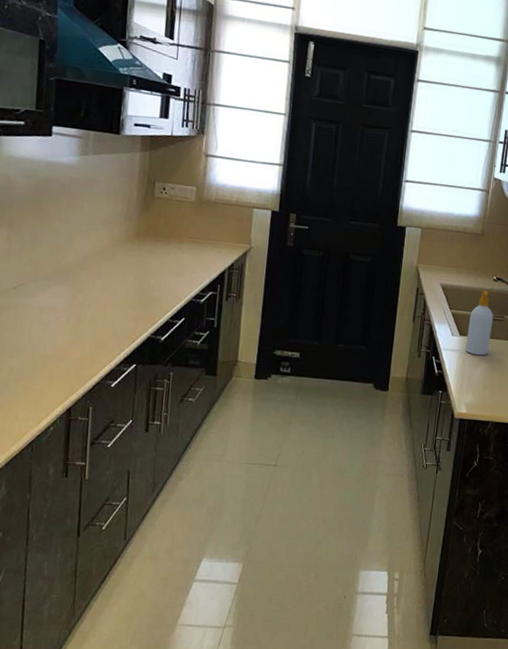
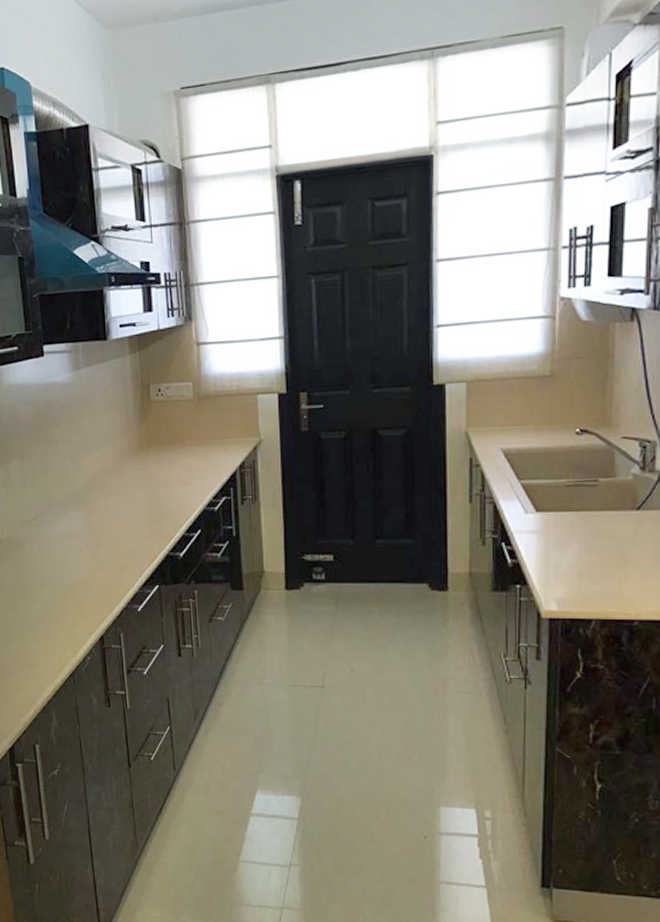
soap bottle: present [465,290,494,356] -> none [546,449,582,535]

